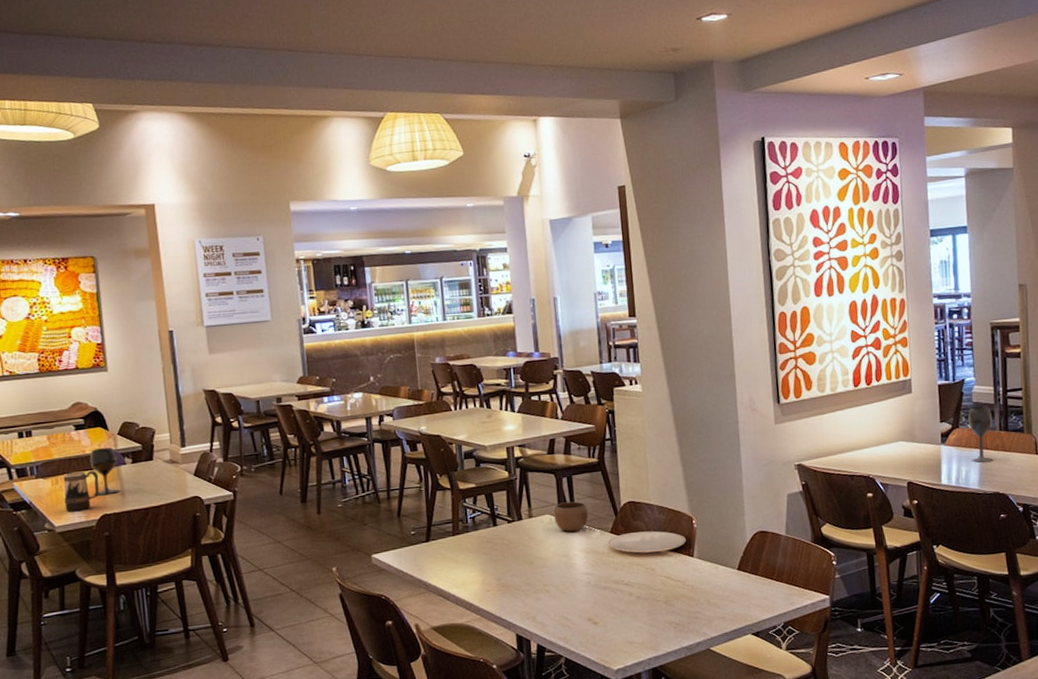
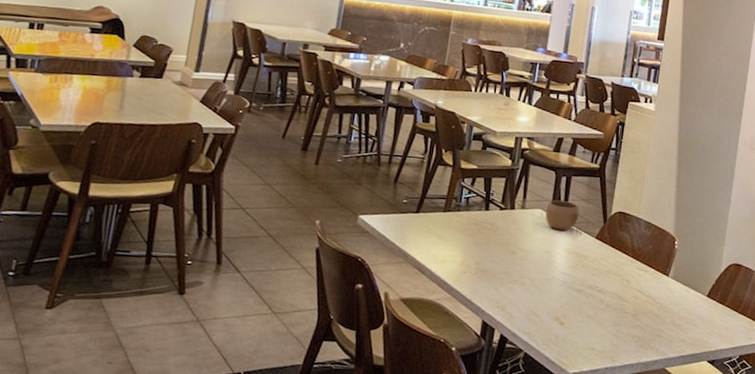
beer mug: present [63,470,100,512] -> none [56,73,102,114]
wine glass: present [89,447,120,496] -> none [91,55,126,104]
plate: present [607,530,686,554] -> none [590,241,665,266]

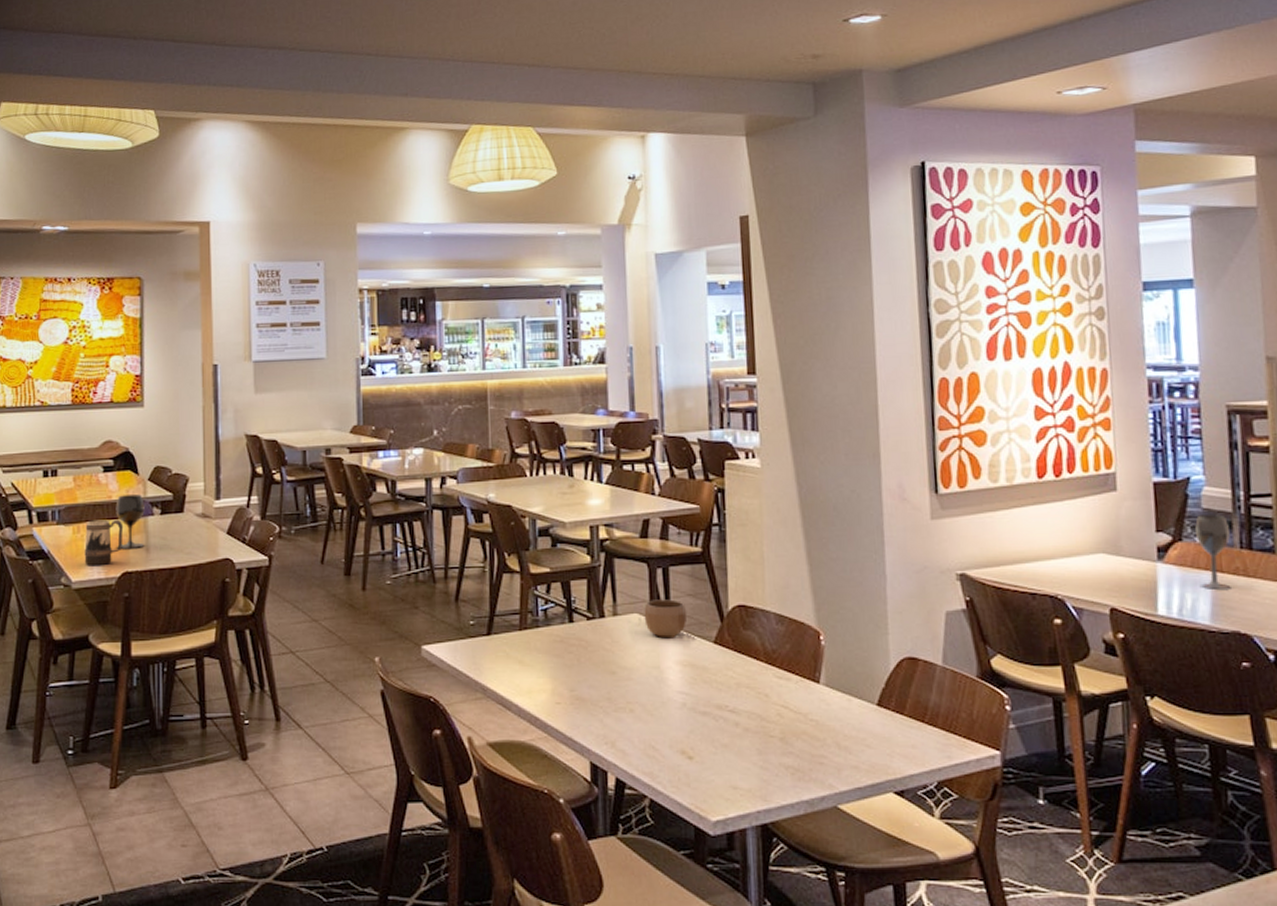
beer mug: none [56,73,102,114] -> present [84,519,124,566]
wine glass: none [91,55,126,104] -> present [115,495,145,550]

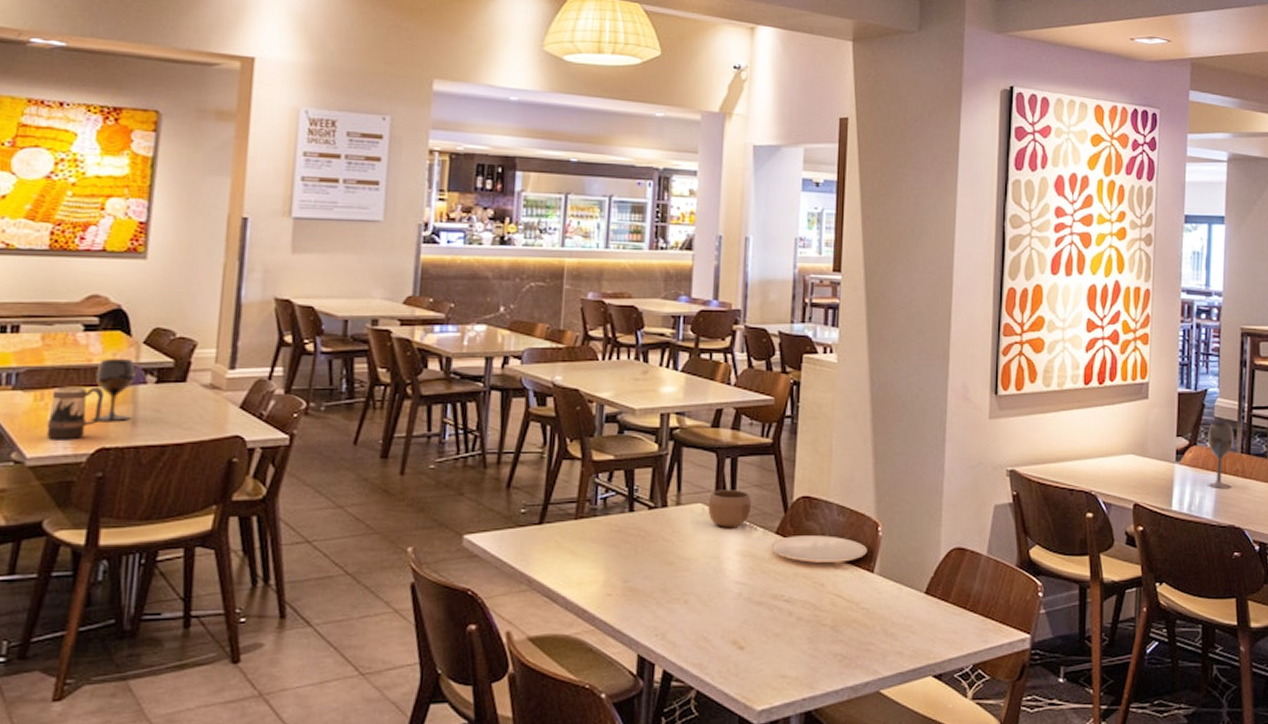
plate: none [709,645,811,673] -> present [770,535,867,563]

